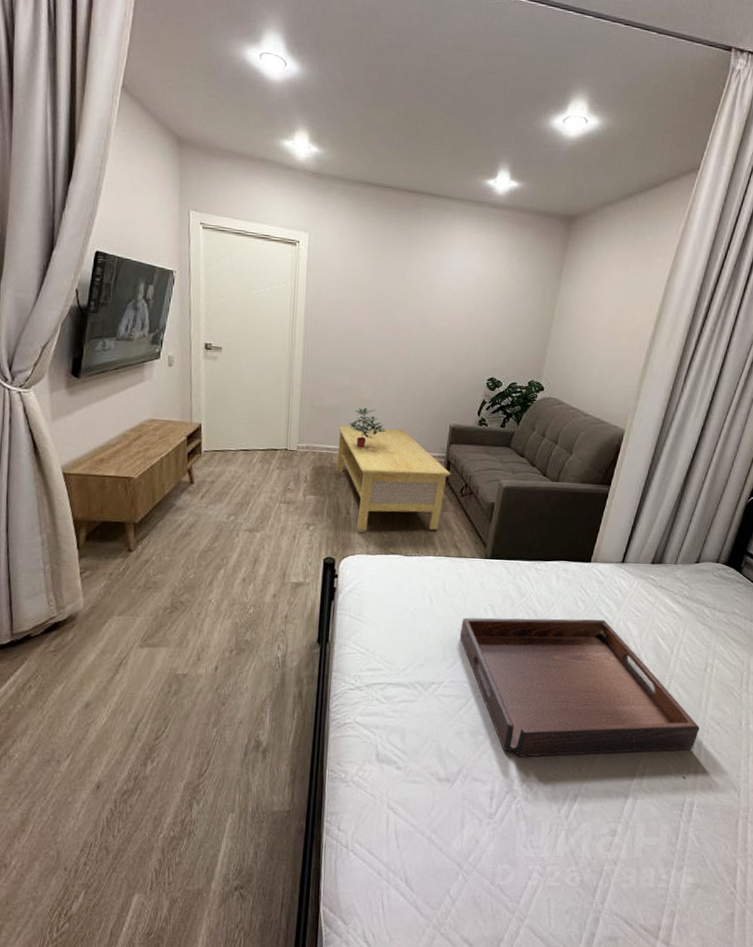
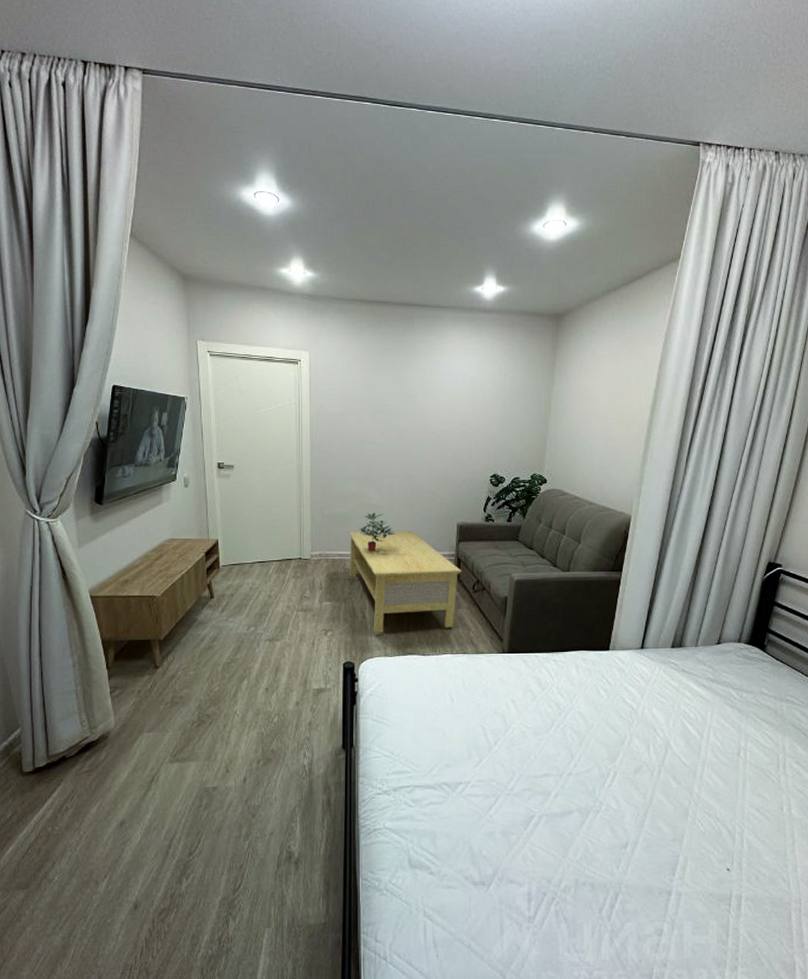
serving tray: present [459,618,700,757] -> none [483,708,740,856]

